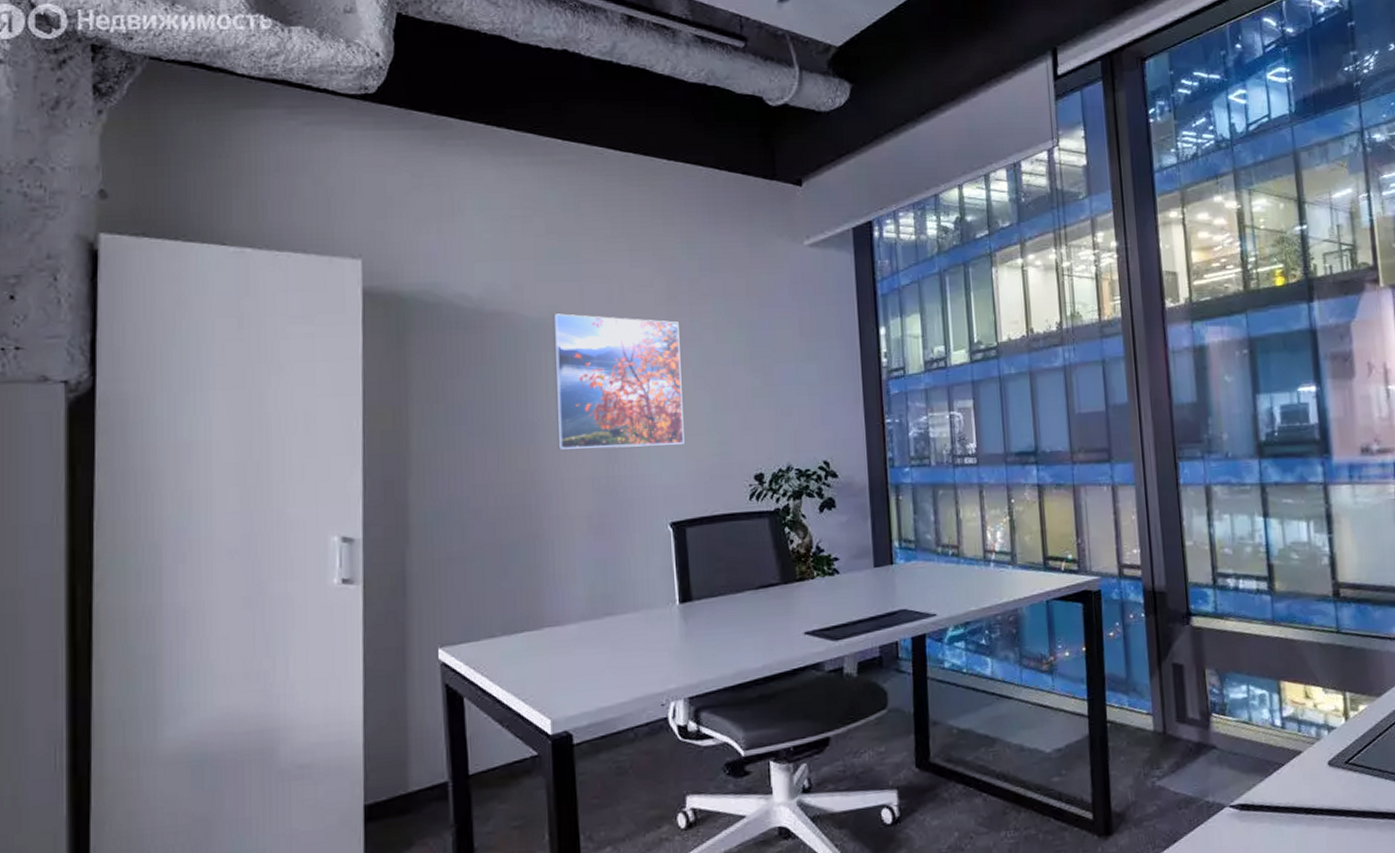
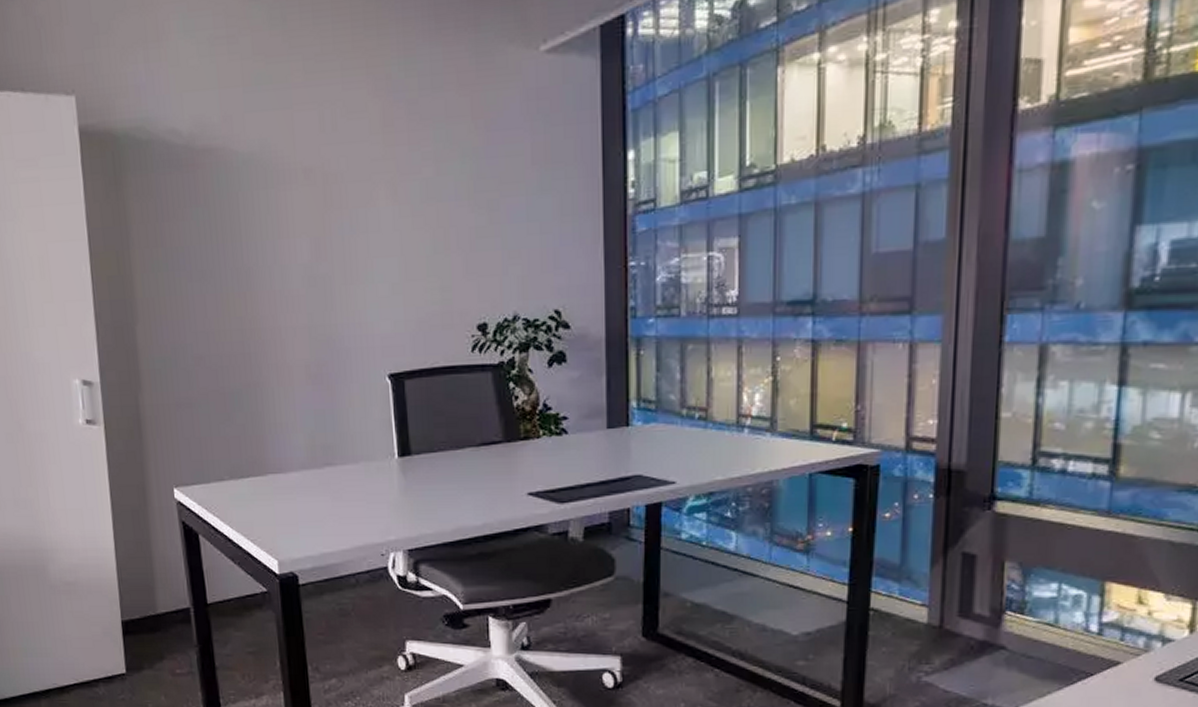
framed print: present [553,313,684,450] -> none [264,147,403,296]

